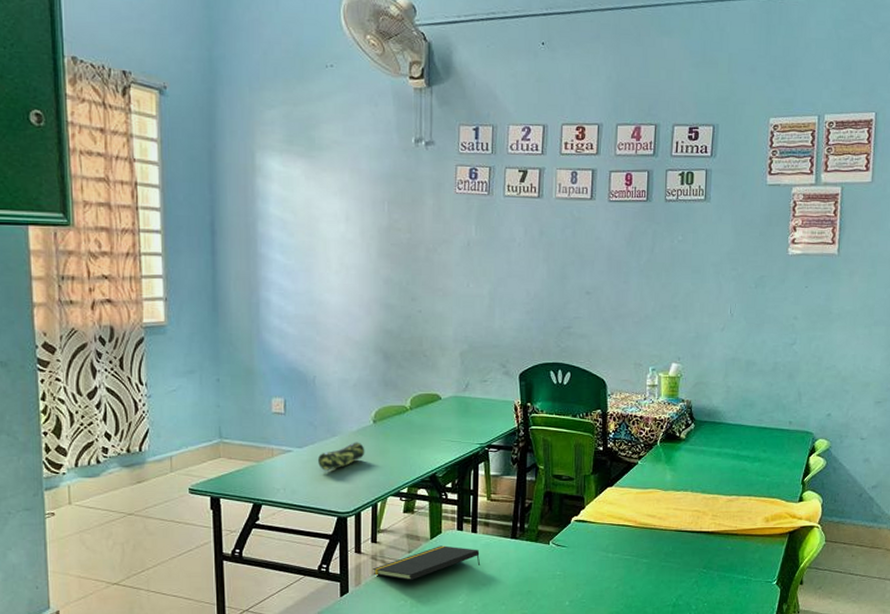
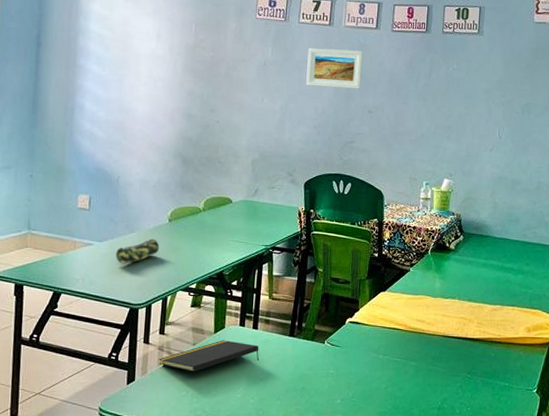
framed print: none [515,224,578,268] -> present [306,48,363,89]

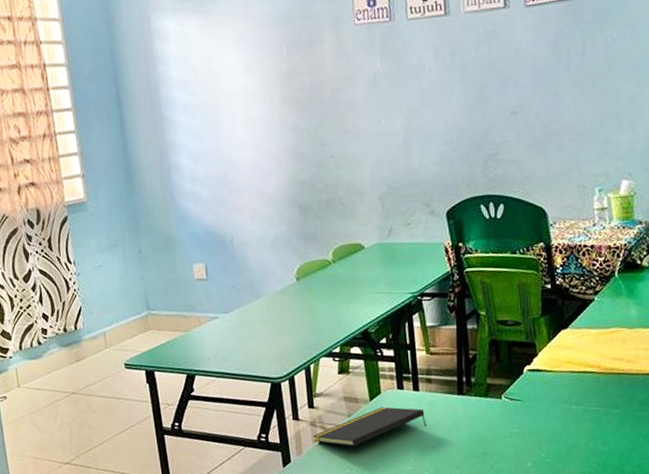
pencil case: present [116,238,160,264] -> none [245,302,292,335]
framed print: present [306,48,363,89] -> none [424,38,497,95]

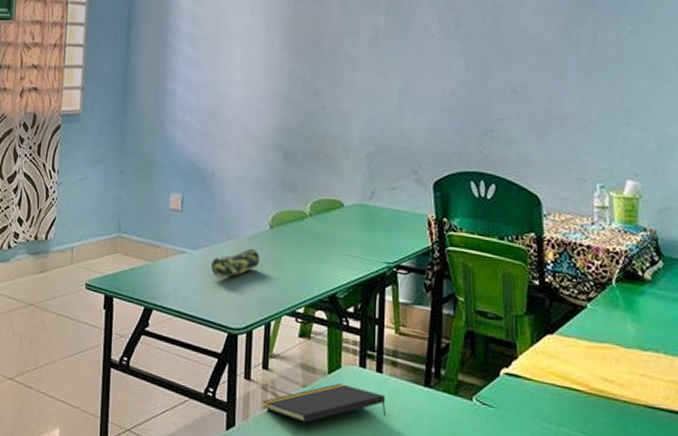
pencil case: none [245,302,292,335] -> present [211,248,260,278]

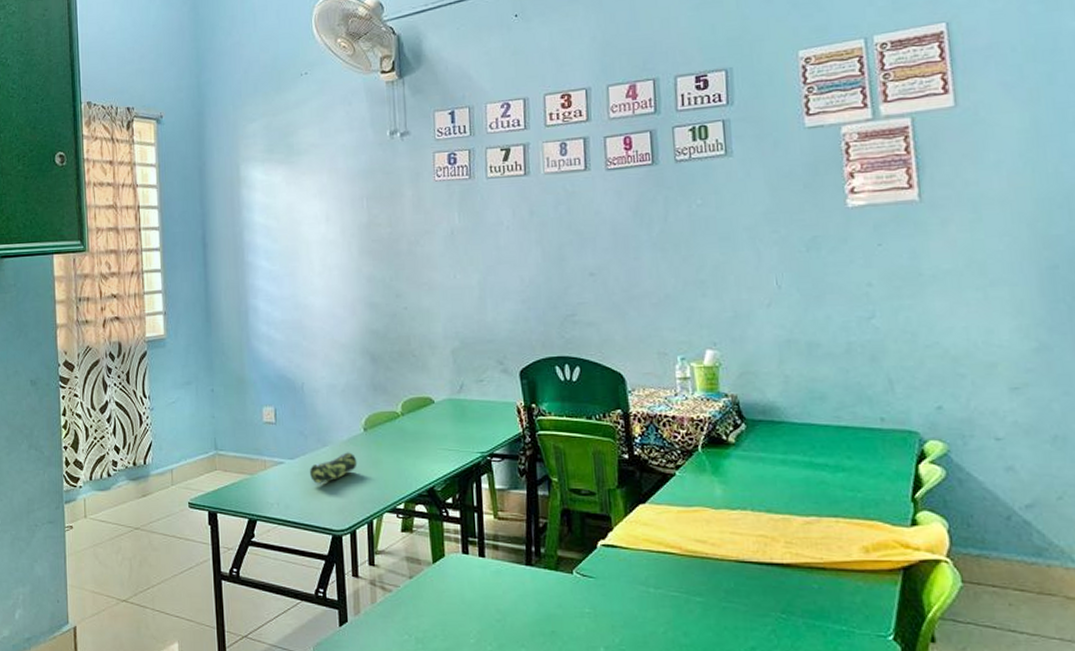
notepad: present [262,383,387,423] -> none [372,571,492,612]

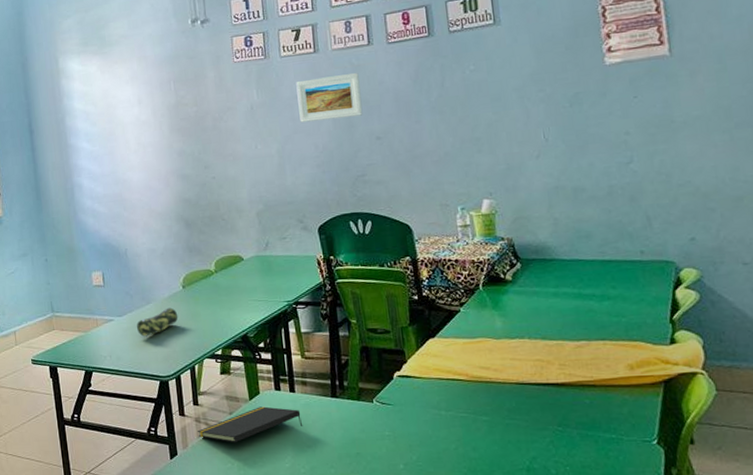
notepad: none [372,571,492,612] -> present [198,406,303,443]
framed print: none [503,199,576,252] -> present [296,72,363,123]

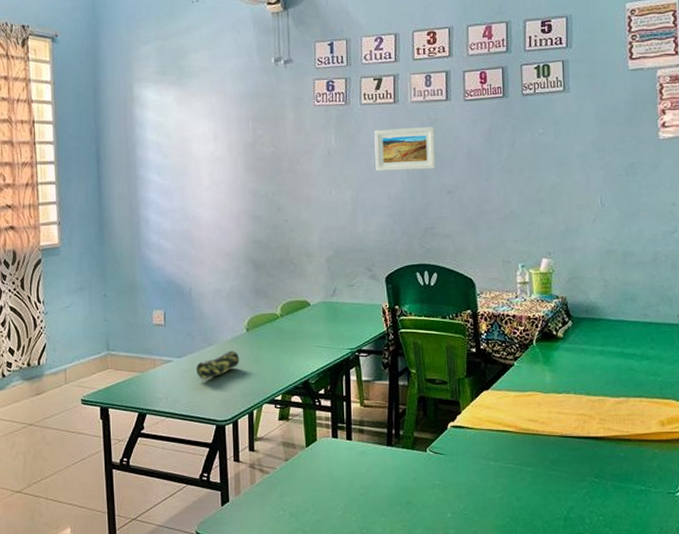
notepad: present [198,406,303,443] -> none [251,453,358,490]

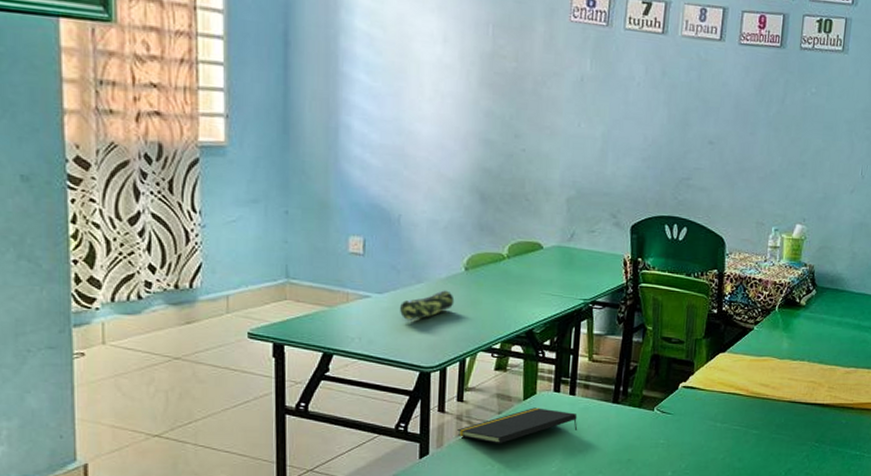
notepad: none [251,453,358,490] -> present [457,407,578,444]
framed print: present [374,126,437,171] -> none [633,61,704,115]

